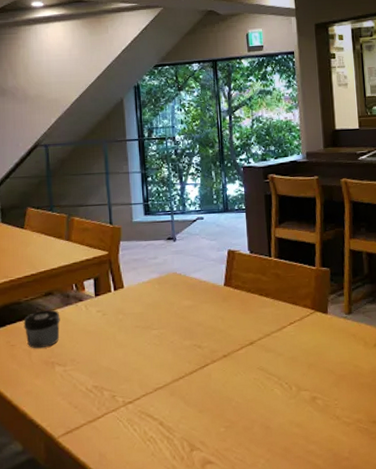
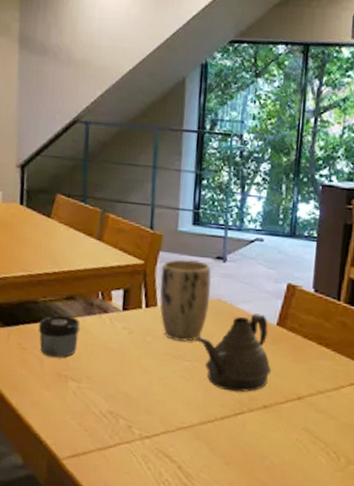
plant pot: none [123,243,167,314] -> present [159,259,212,342]
teapot: none [160,279,226,349] -> present [196,313,272,393]

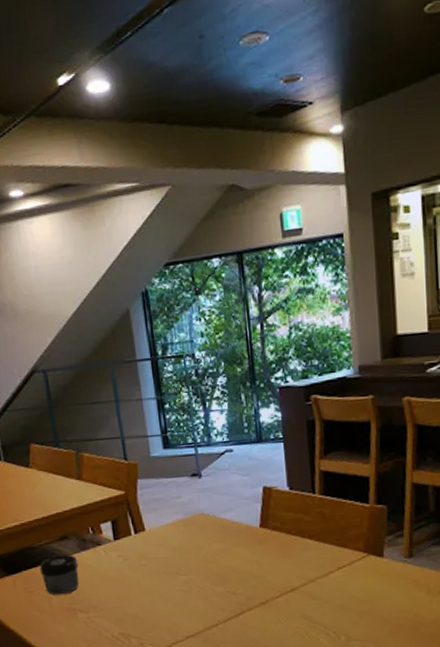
plant pot: present [159,259,212,342] -> none [142,481,194,559]
teapot: present [196,313,272,393] -> none [187,519,263,595]

